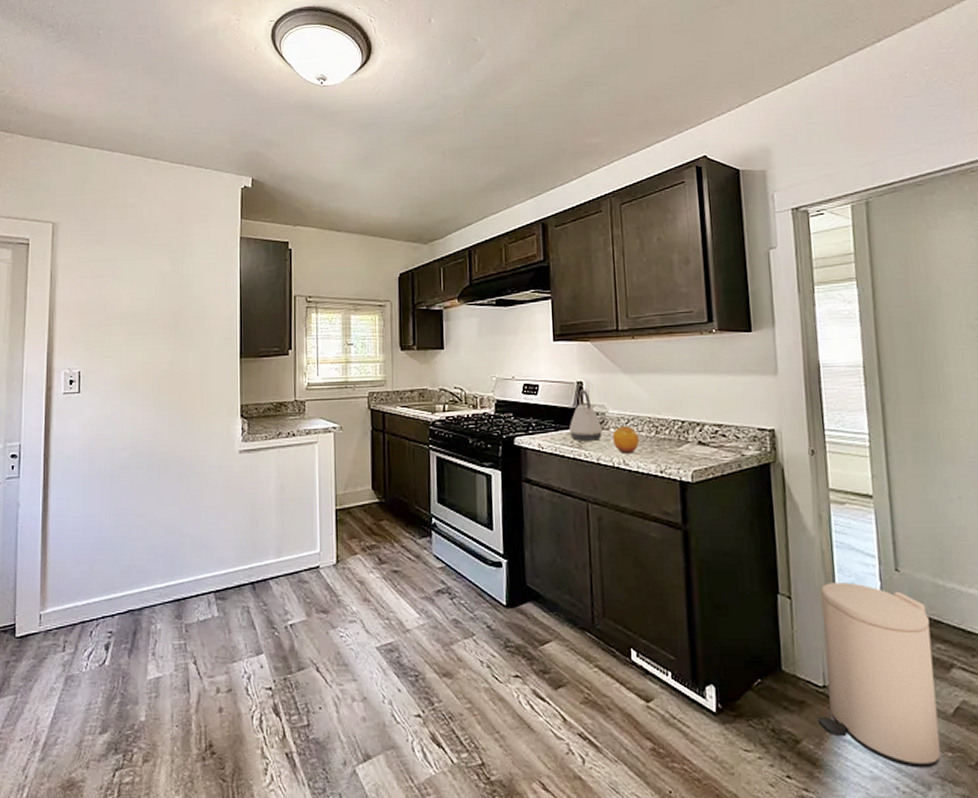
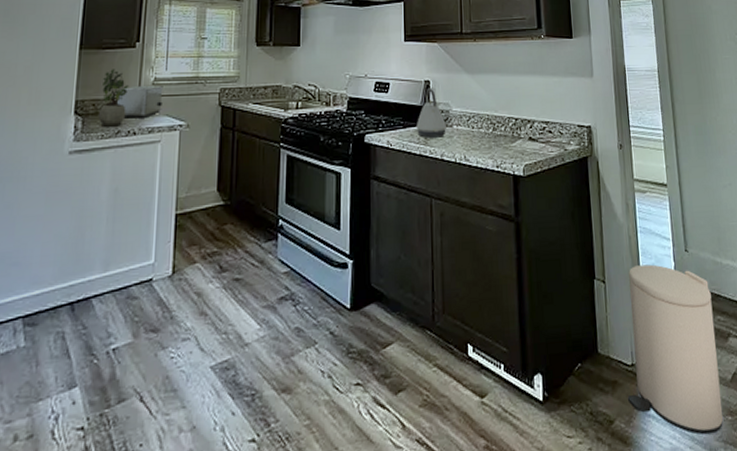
potted plant: none [262,375,286,429] -> present [99,69,129,127]
toaster: none [277,390,317,421] -> present [117,85,163,119]
fruit: present [613,425,640,453] -> none [455,122,479,149]

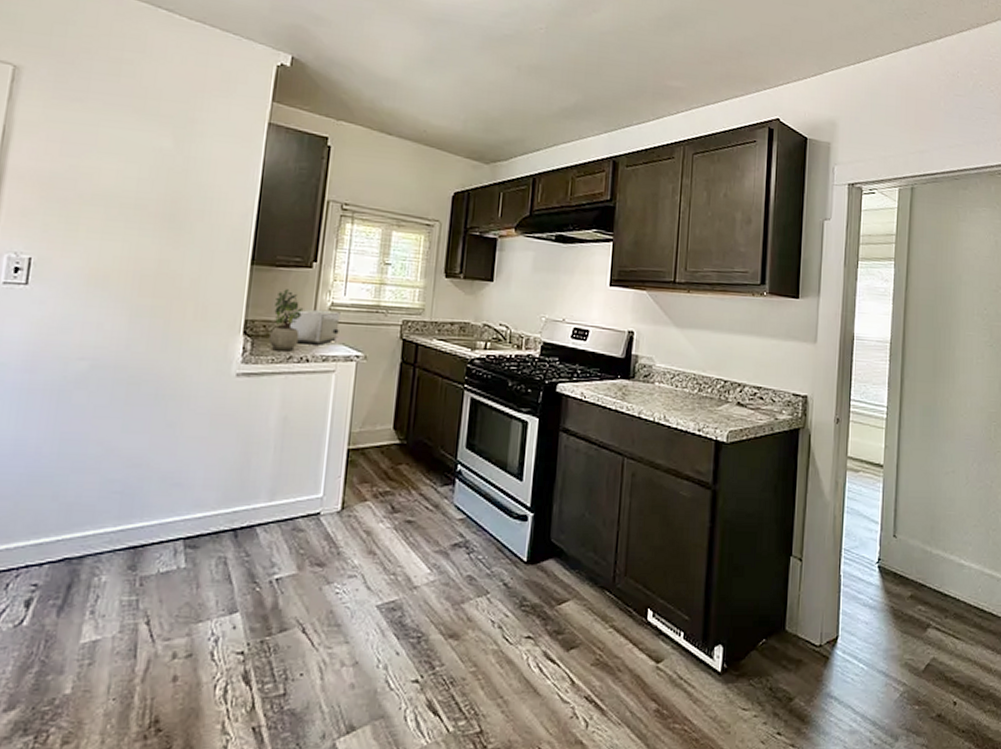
kettle: present [416,87,446,138] -> none [614,339,647,394]
pedal bin: present [627,264,724,435] -> none [810,546,915,721]

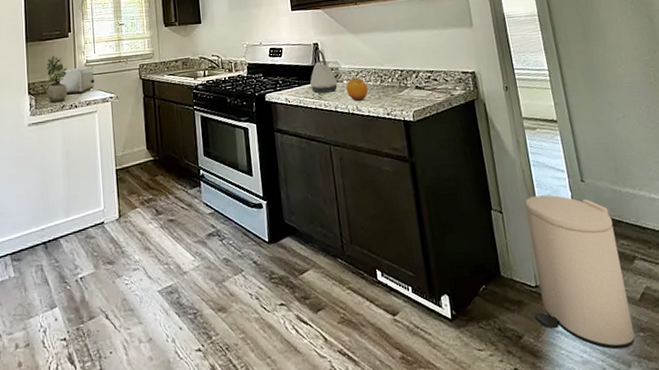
kettle: none [614,339,647,394] -> present [309,49,338,94]
fruit: none [656,380,683,409] -> present [346,77,369,101]
pedal bin: none [810,546,915,721] -> present [525,194,635,350]

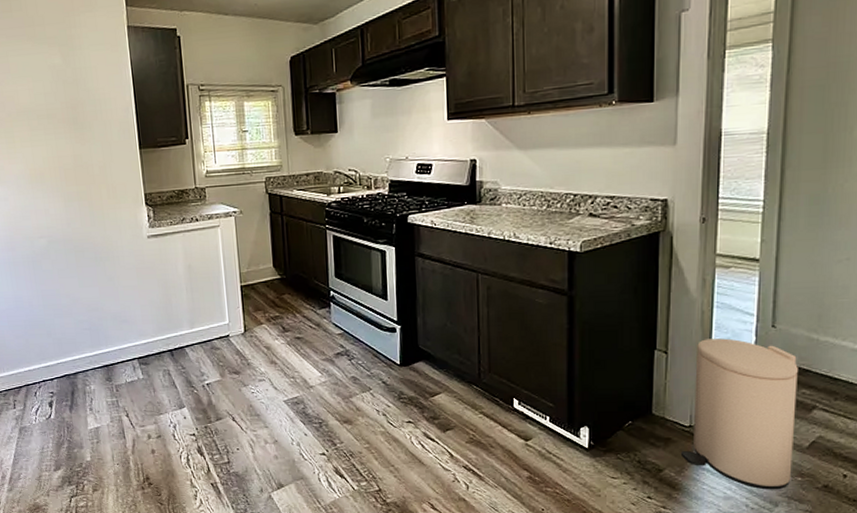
potted plant: present [47,56,68,103] -> none [163,165,188,215]
toaster: present [60,66,95,95] -> none [178,178,217,208]
kettle: present [309,49,338,94] -> none [461,166,494,217]
fruit: present [346,77,369,101] -> none [504,200,531,227]

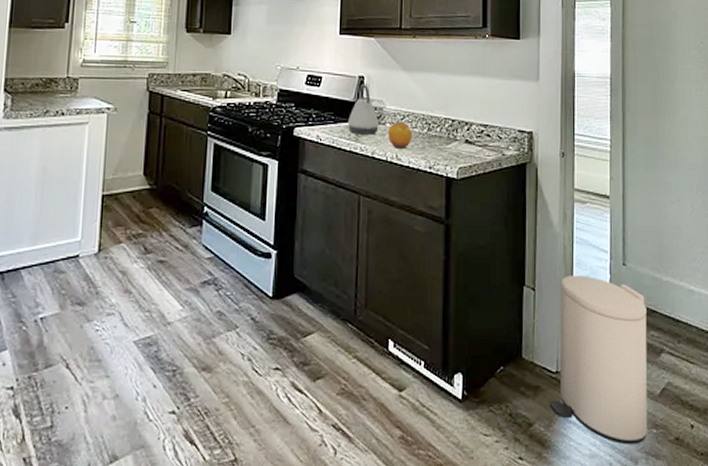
kettle: none [461,166,494,217] -> present [347,83,379,135]
fruit: none [504,200,531,227] -> present [388,121,413,148]

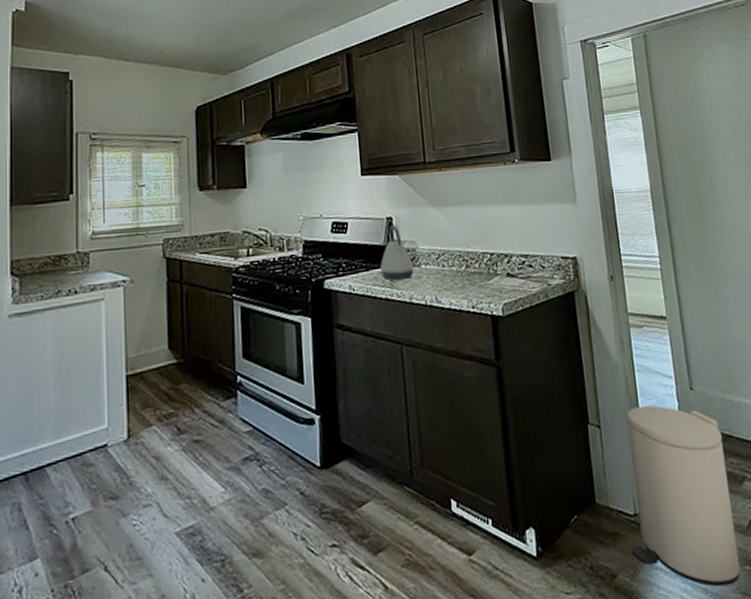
fruit: present [388,121,413,148] -> none [424,261,451,290]

